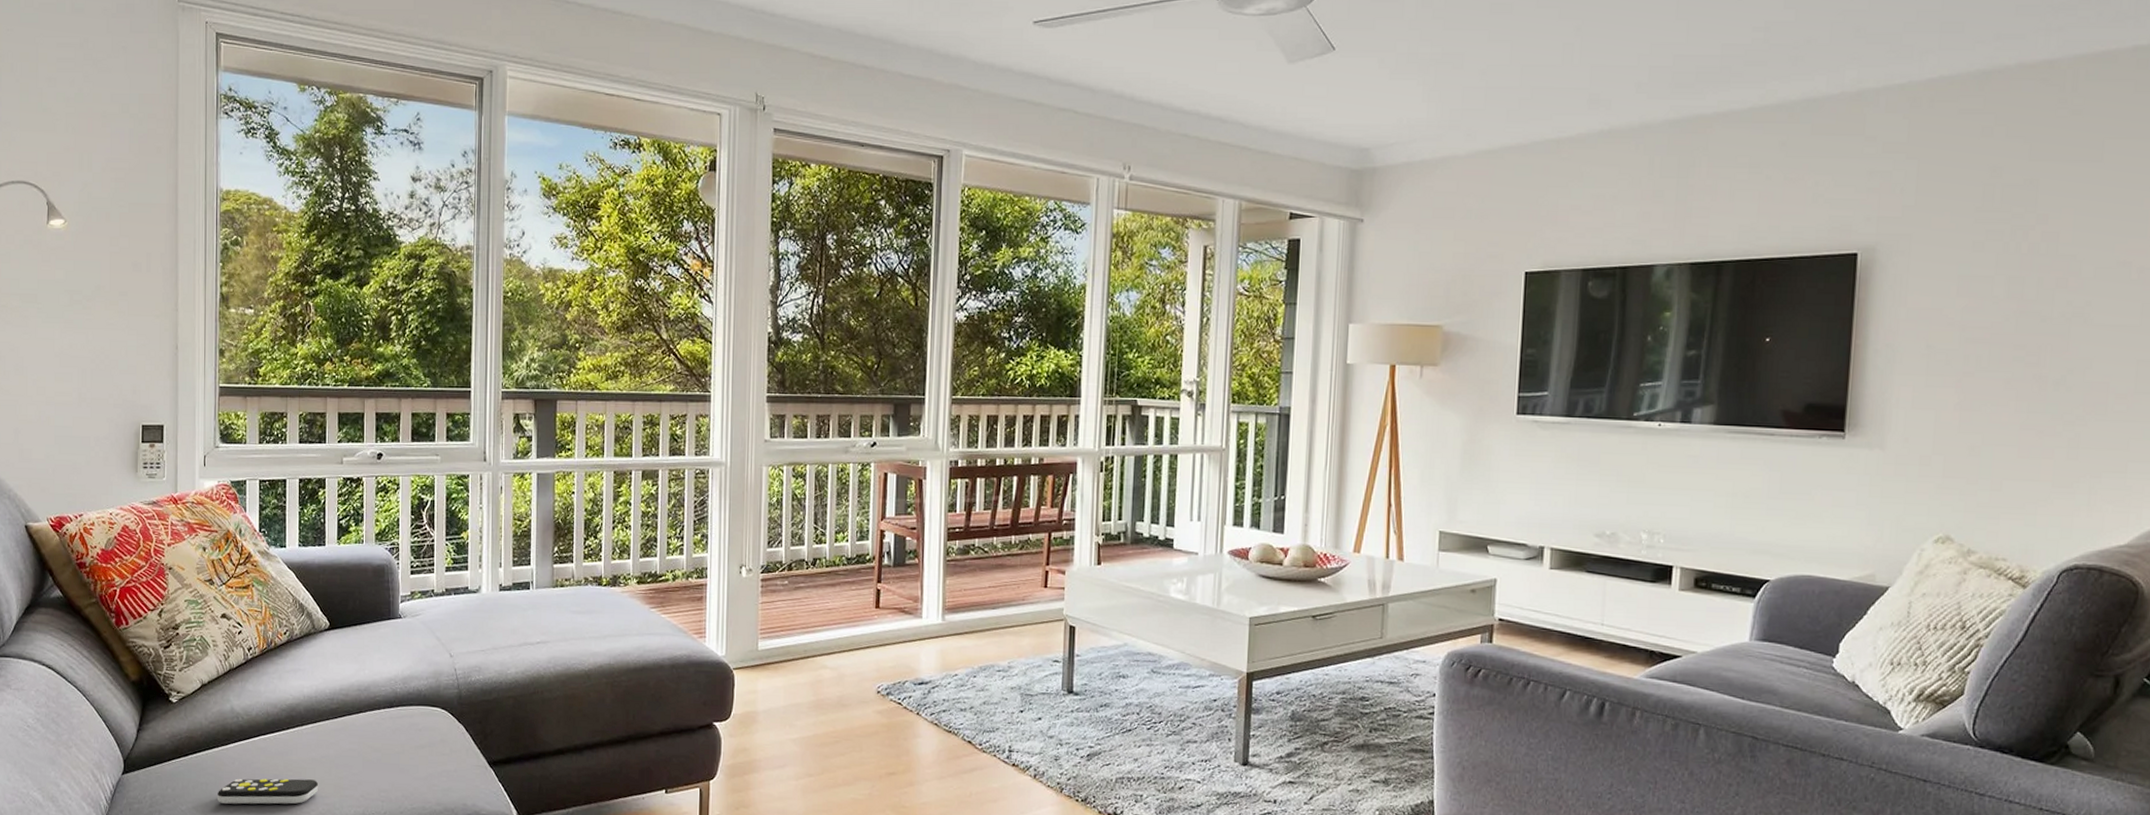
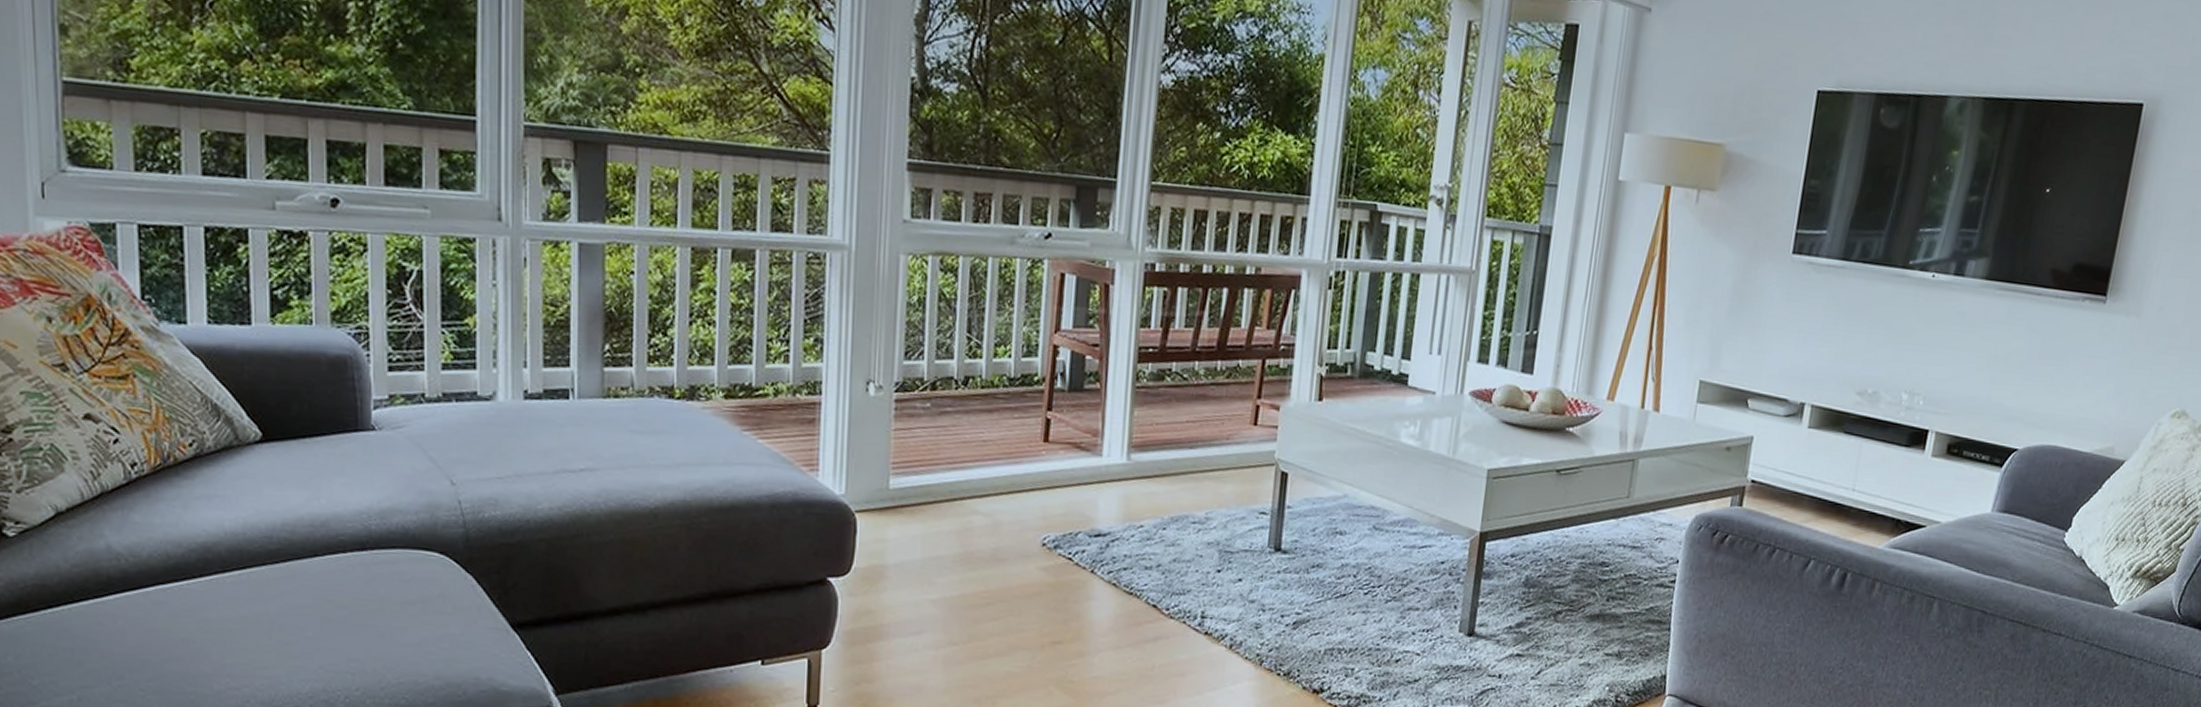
remote control: present [217,778,319,805] -> none [89,642,254,678]

